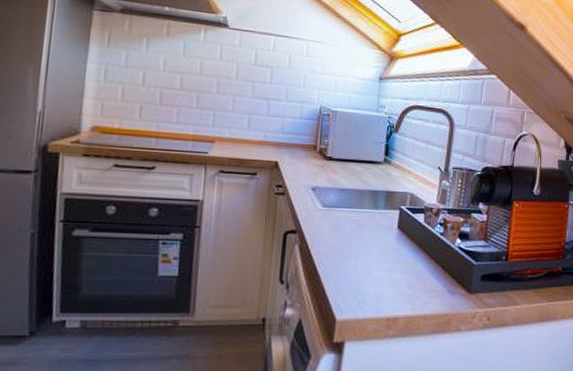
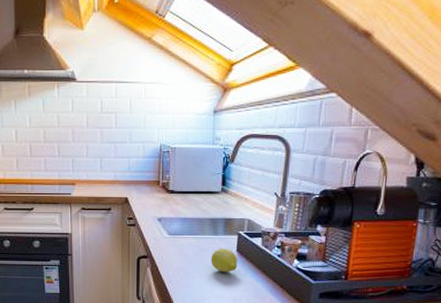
fruit: none [369,224,399,252] -> present [211,248,238,273]

